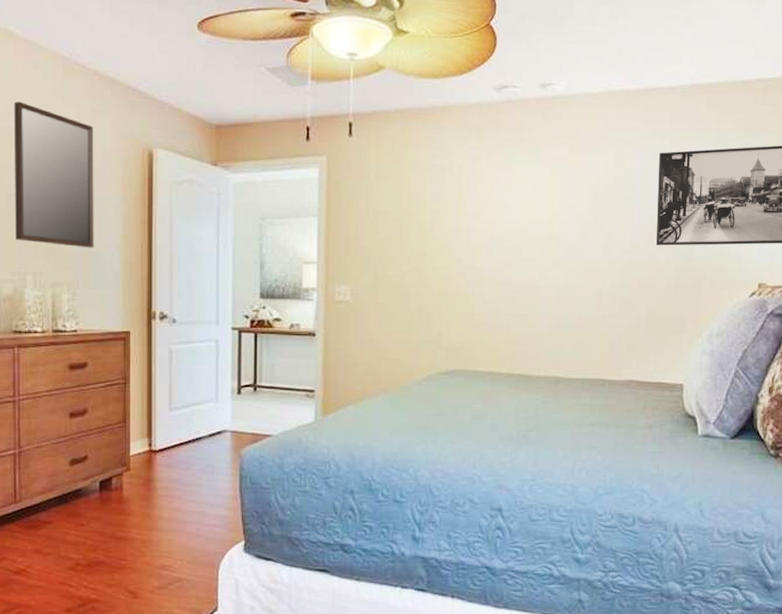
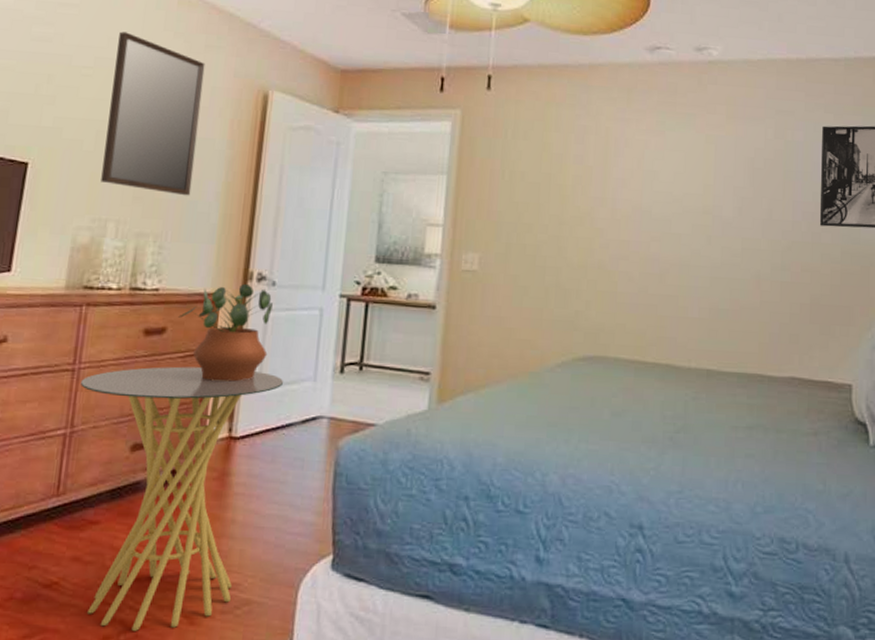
side table: none [22,394,190,604] -> present [81,366,283,631]
potted plant: none [96,323,175,405] -> present [178,284,273,382]

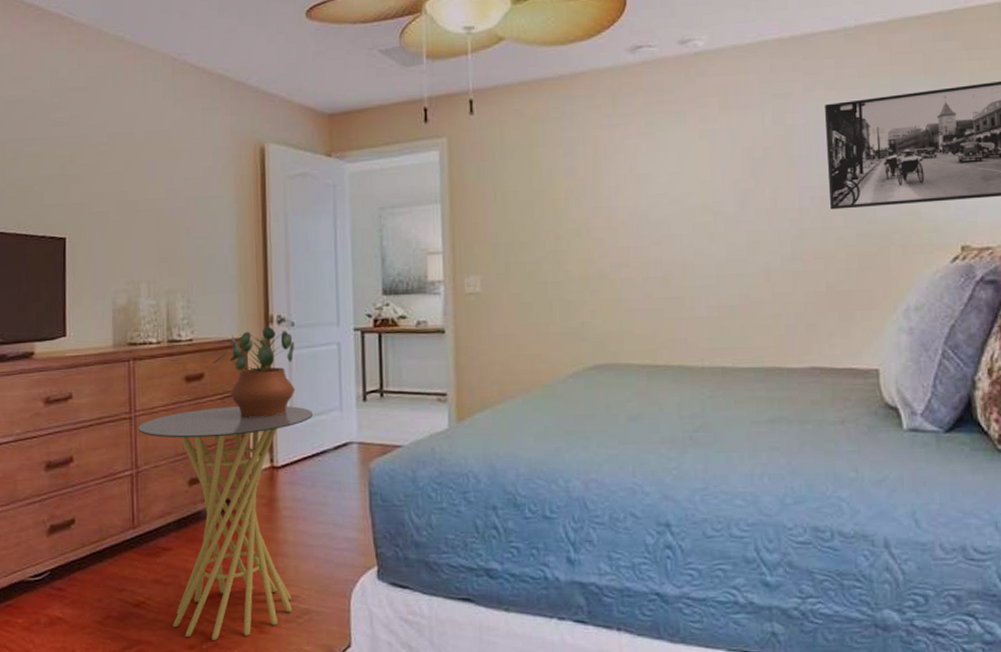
home mirror: present [101,31,205,196] -> none [125,106,208,252]

